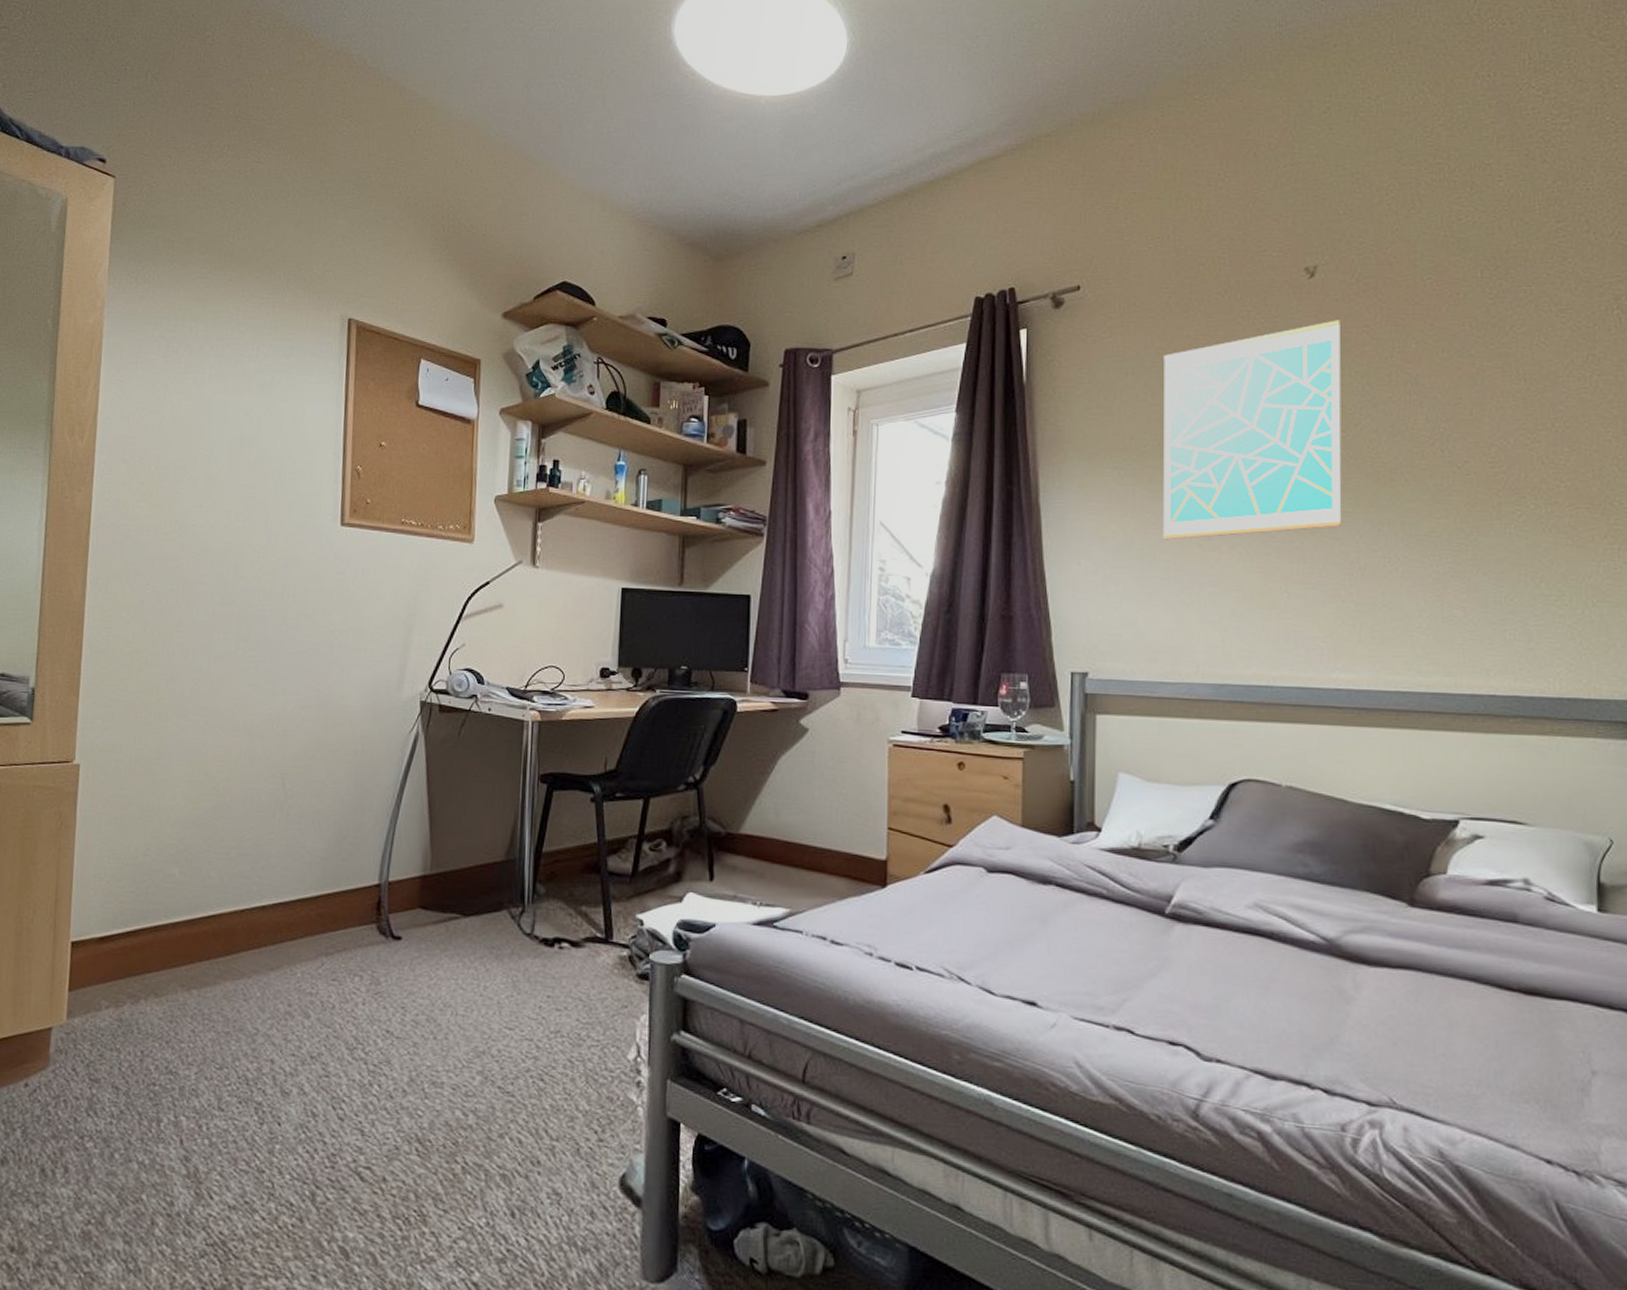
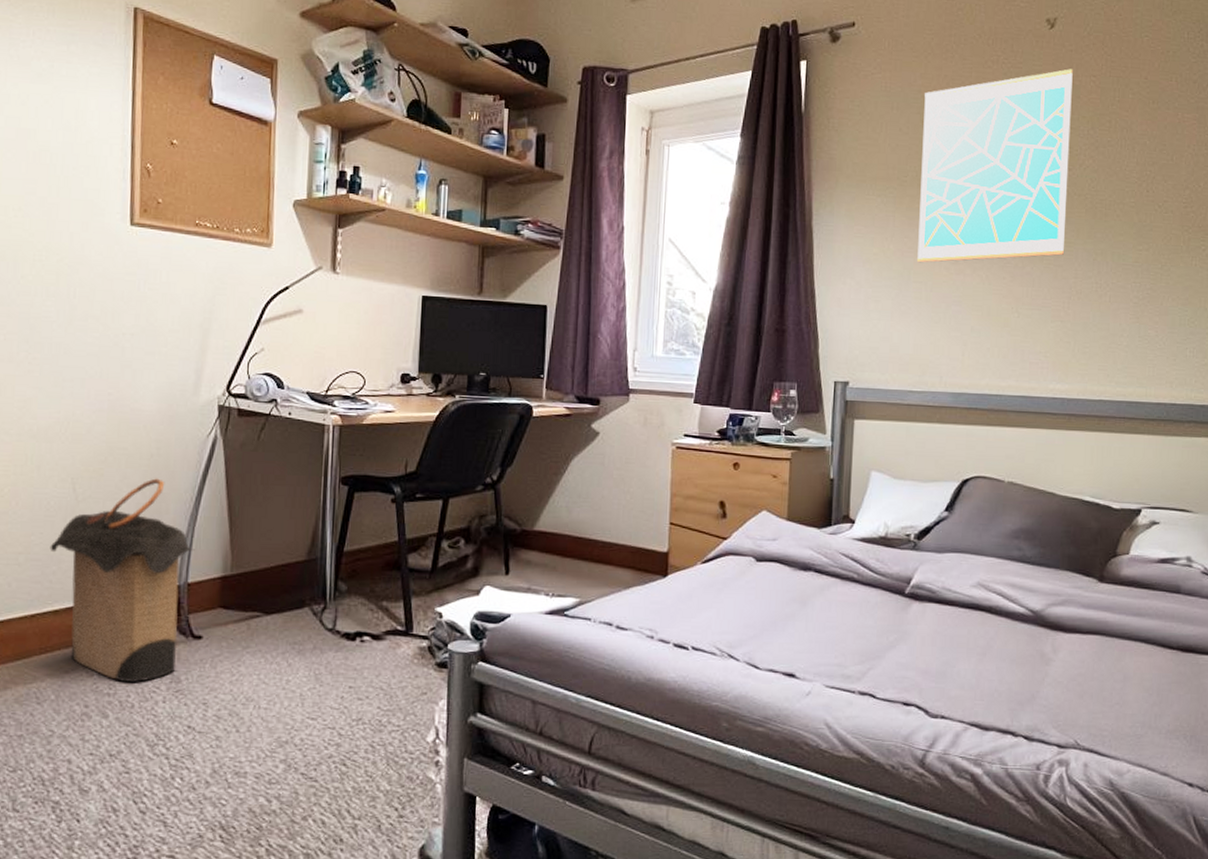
laundry hamper: none [259,774,396,982] -> present [50,478,195,682]

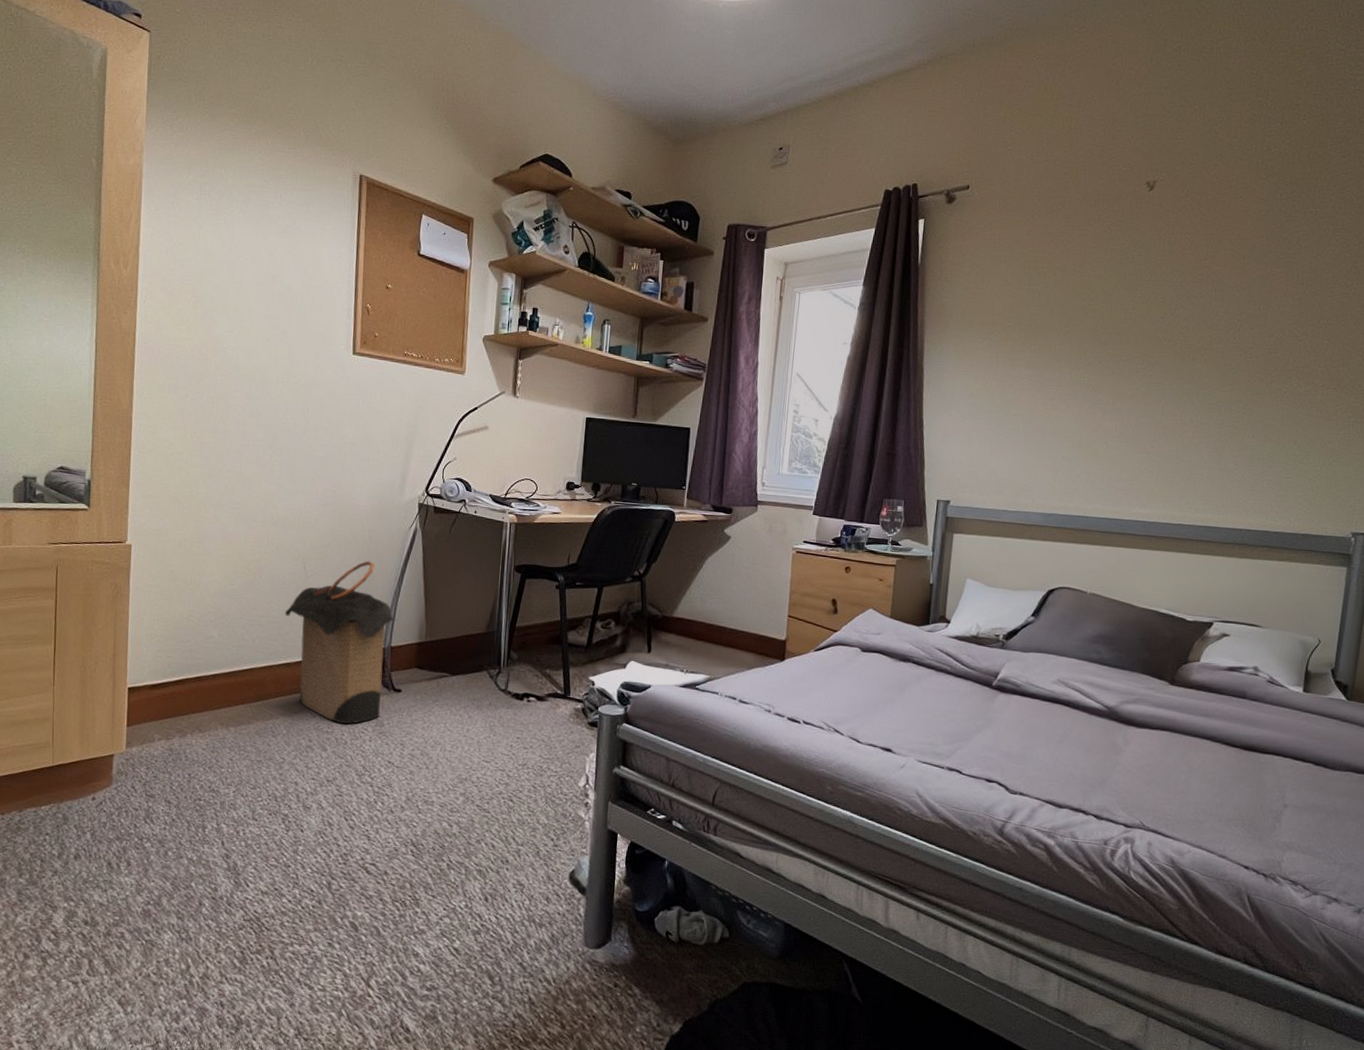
wall art: present [917,69,1073,263] -> none [1016,227,1169,399]

